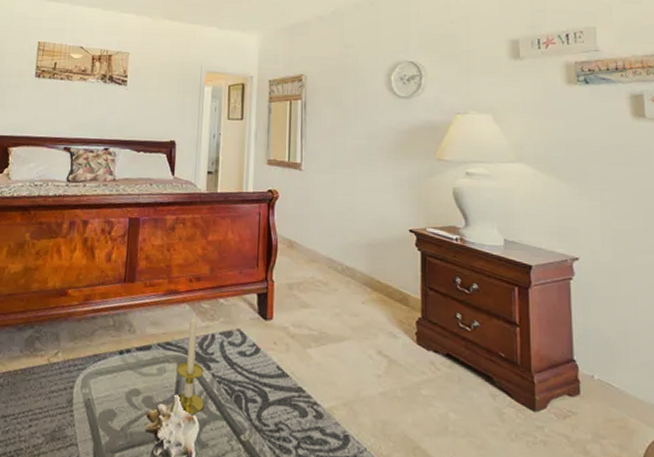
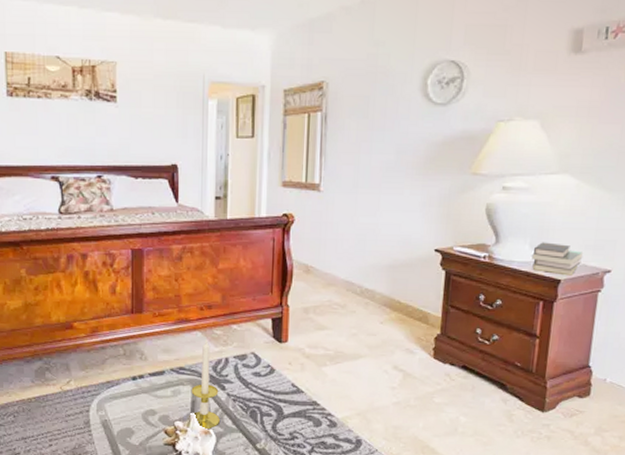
books: none [501,227,550,262] -> present [532,242,584,276]

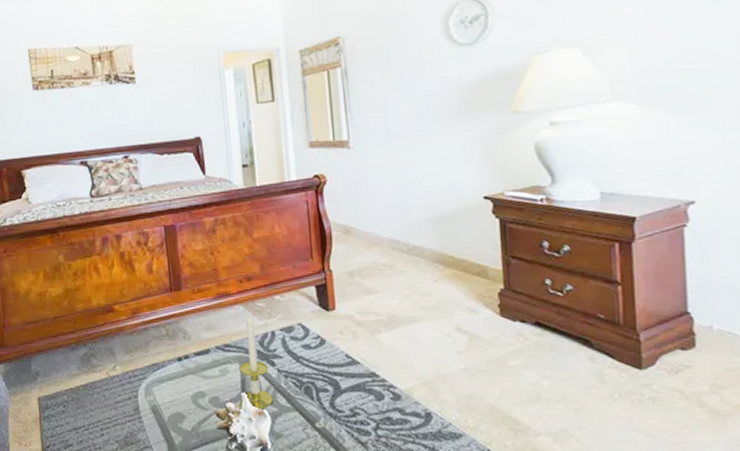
books: present [532,242,584,276] -> none [597,176,658,212]

